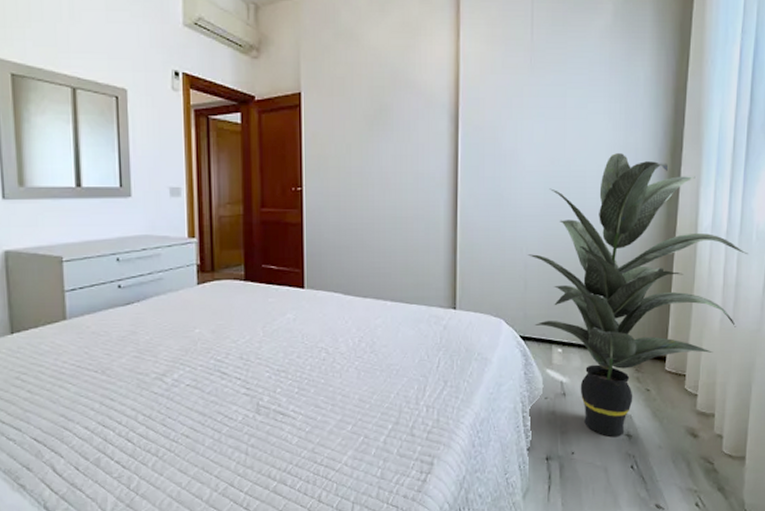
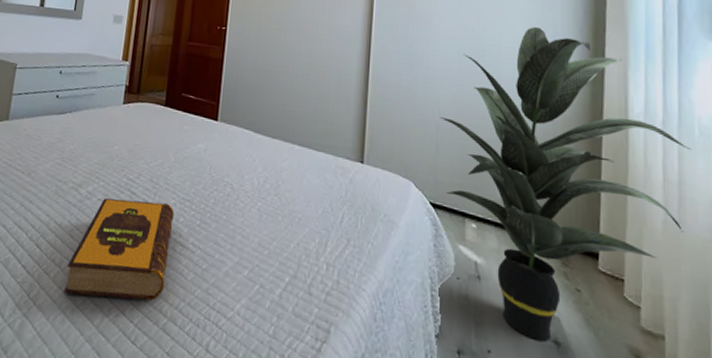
hardback book: none [165,376,271,479] -> present [64,198,175,301]

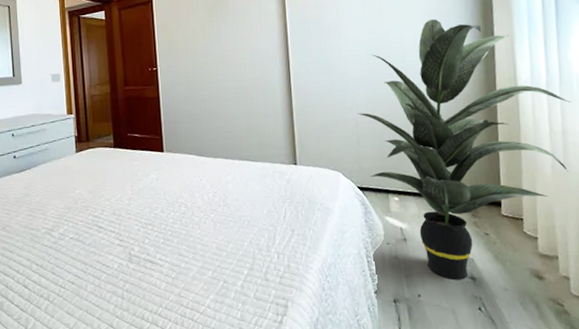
hardback book: present [64,198,175,301] -> none [55,229,143,320]

